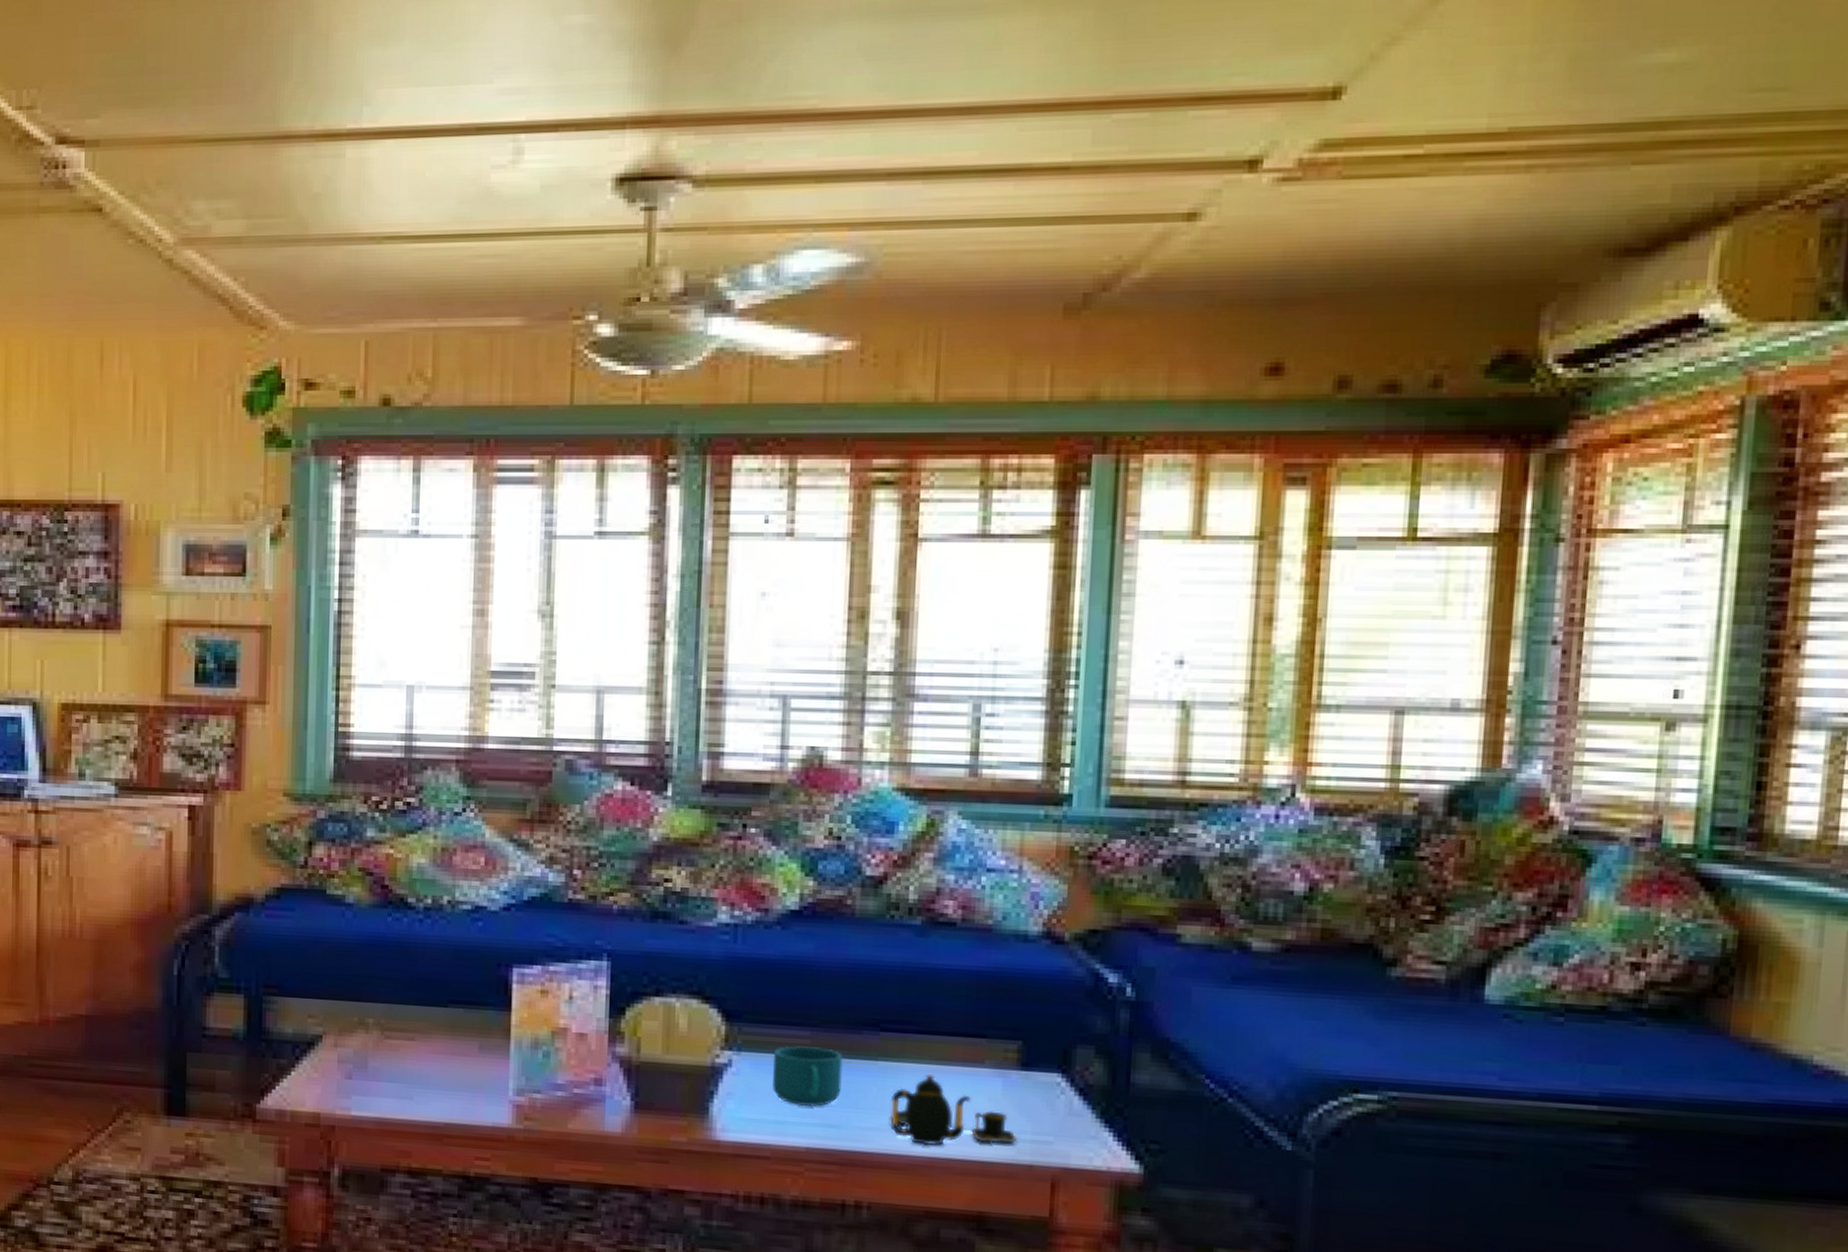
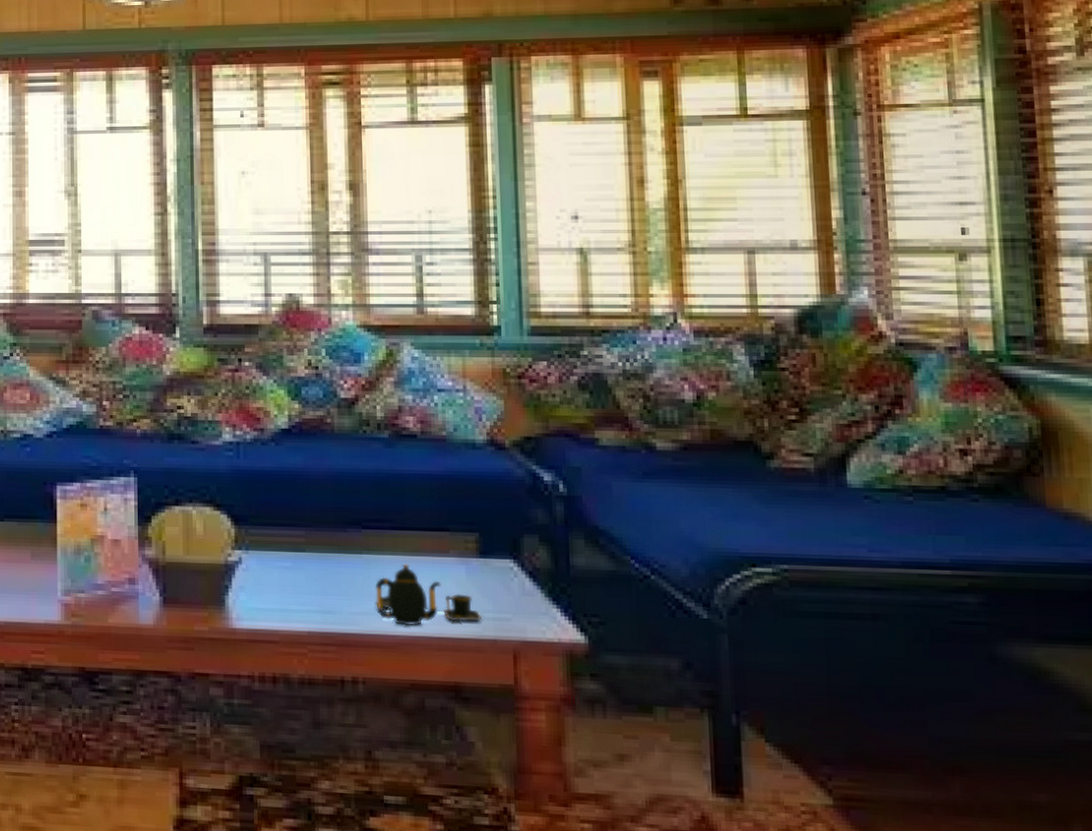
cup: present [772,1045,843,1108] -> none [276,544,334,597]

